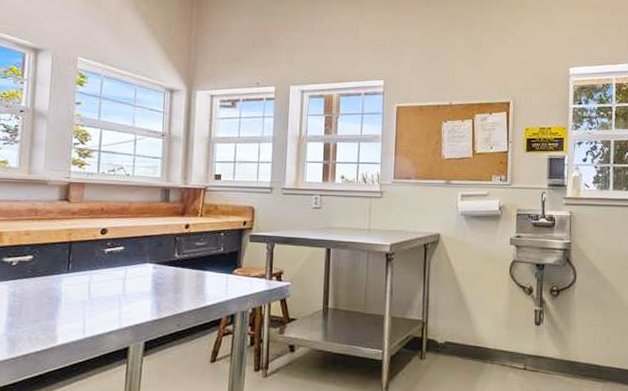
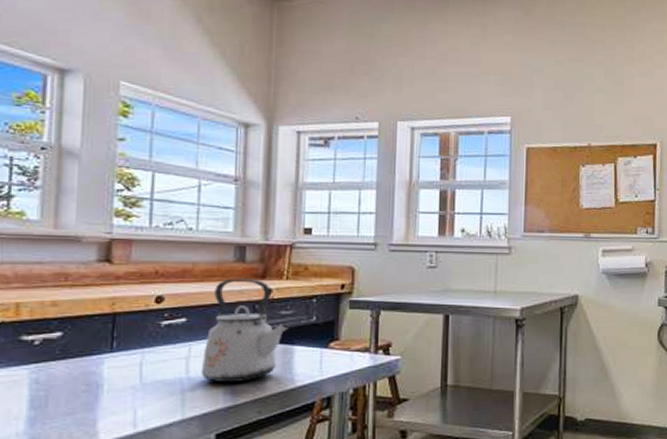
kettle: none [134,215,202,301] -> present [200,278,289,383]

